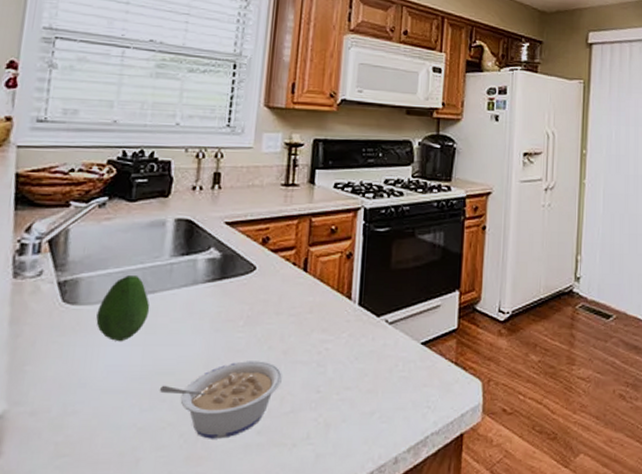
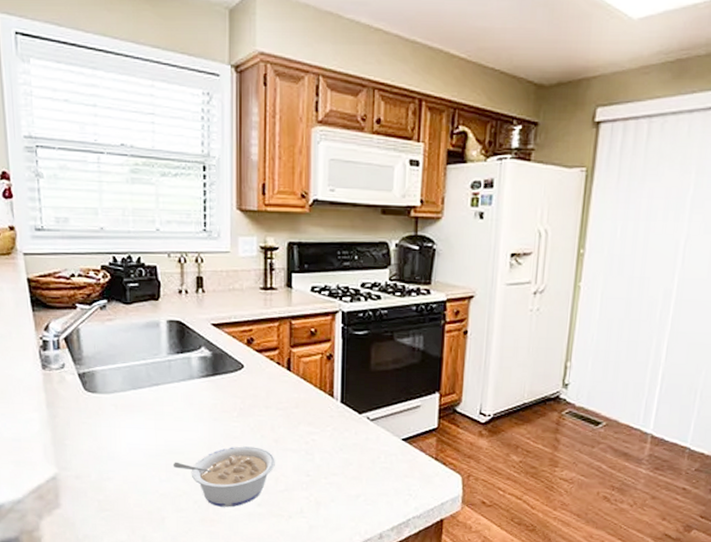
fruit: present [96,276,150,341] -> none [113,370,156,424]

